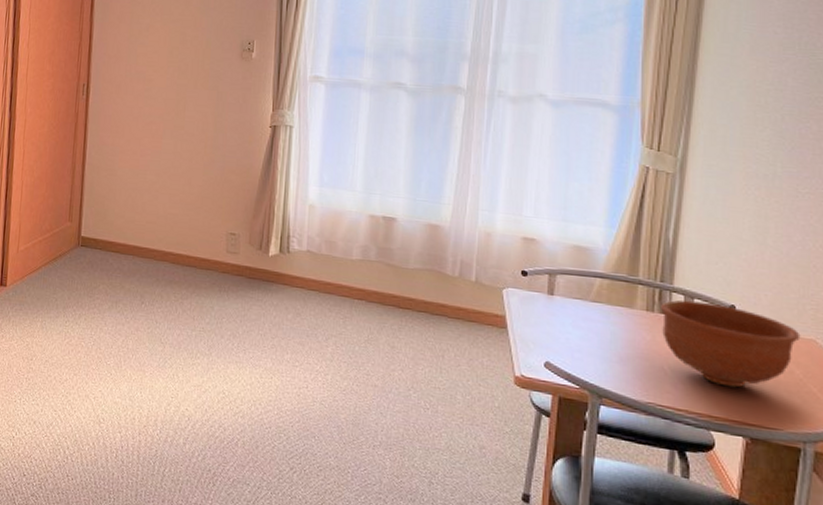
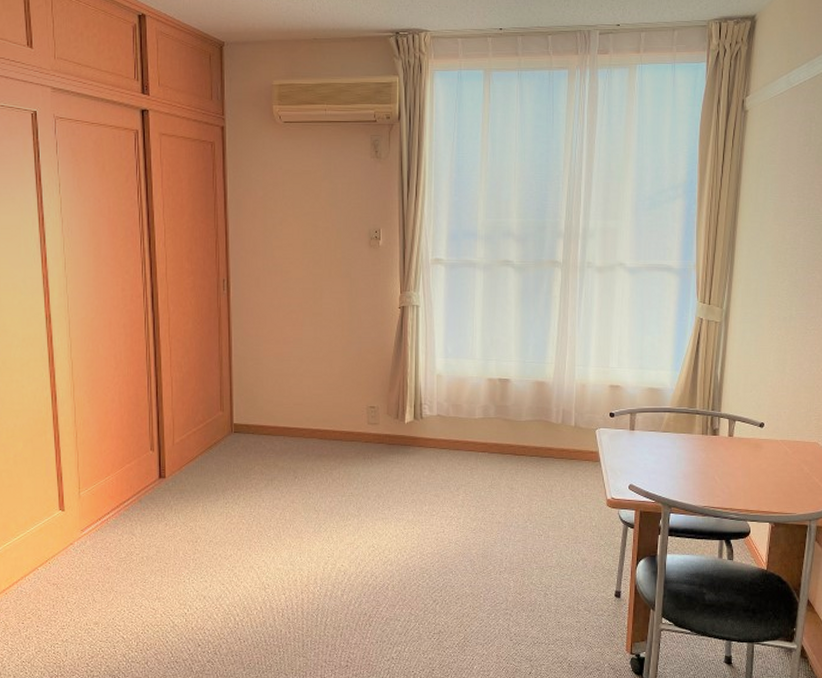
bowl: present [659,300,801,388] -> none [711,422,808,486]

